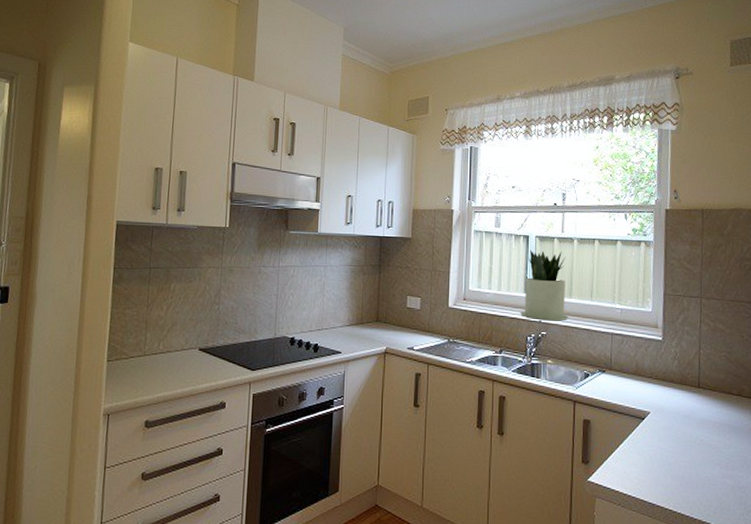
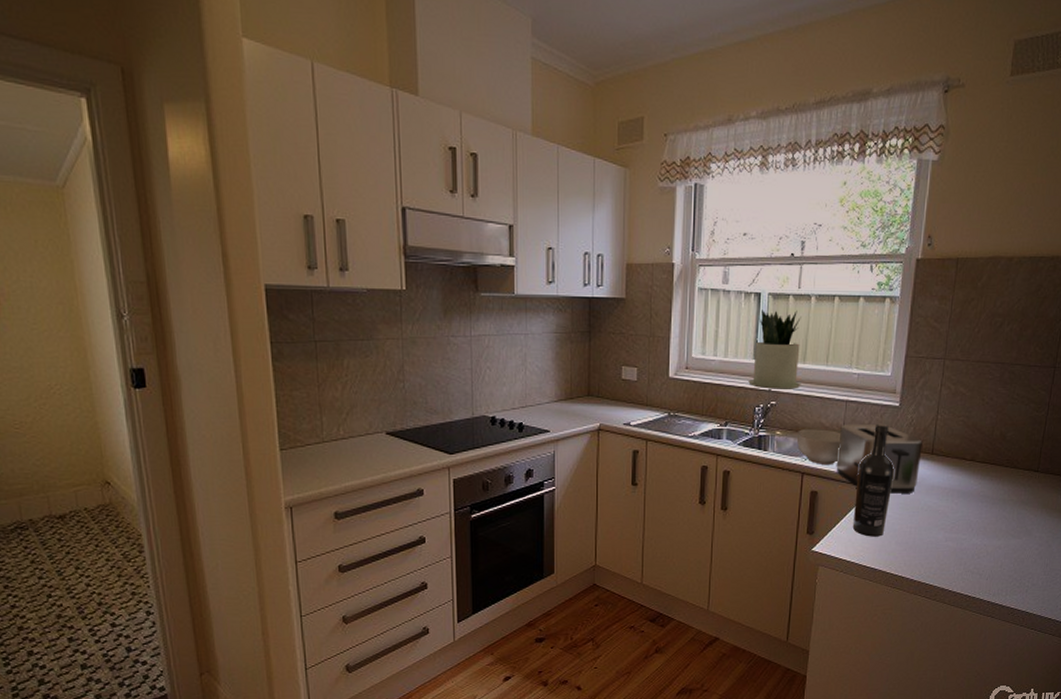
bowl: none [567,358,609,394] -> present [796,428,842,464]
toaster: none [606,355,689,426] -> present [836,423,923,494]
wine bottle: none [626,356,663,470] -> present [852,423,894,537]

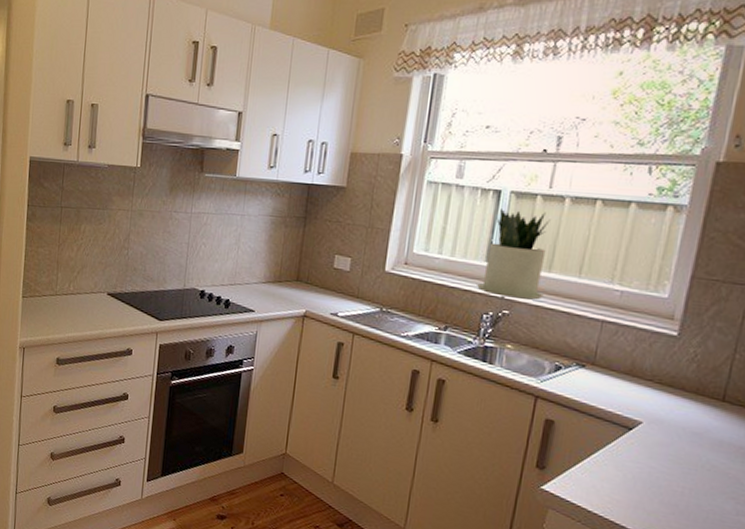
bowl: present [796,428,842,464] -> none [532,346,593,392]
toaster: present [836,423,923,494] -> none [581,347,710,445]
wine bottle: present [852,423,894,537] -> none [598,352,664,490]

